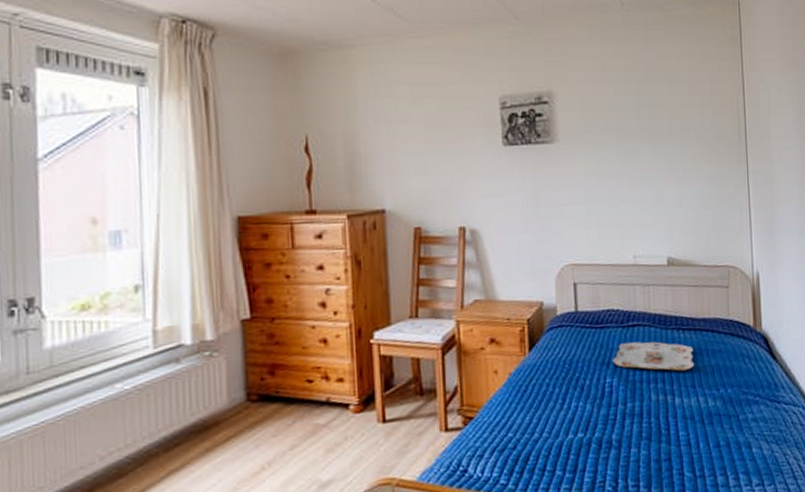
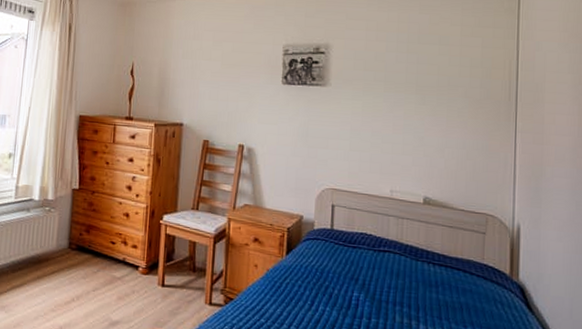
serving tray: present [612,341,695,371] -> none [361,265,443,302]

